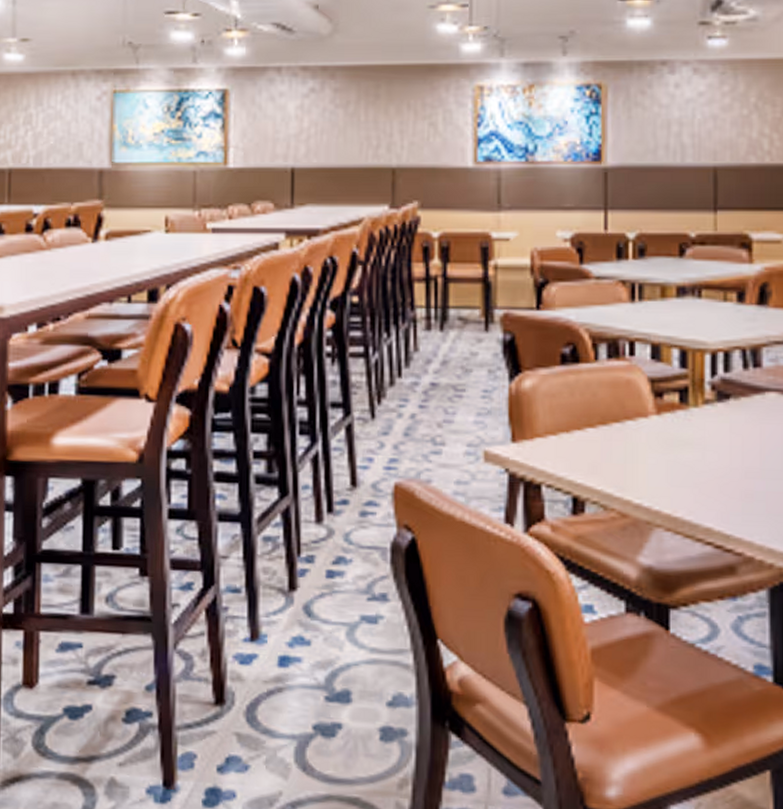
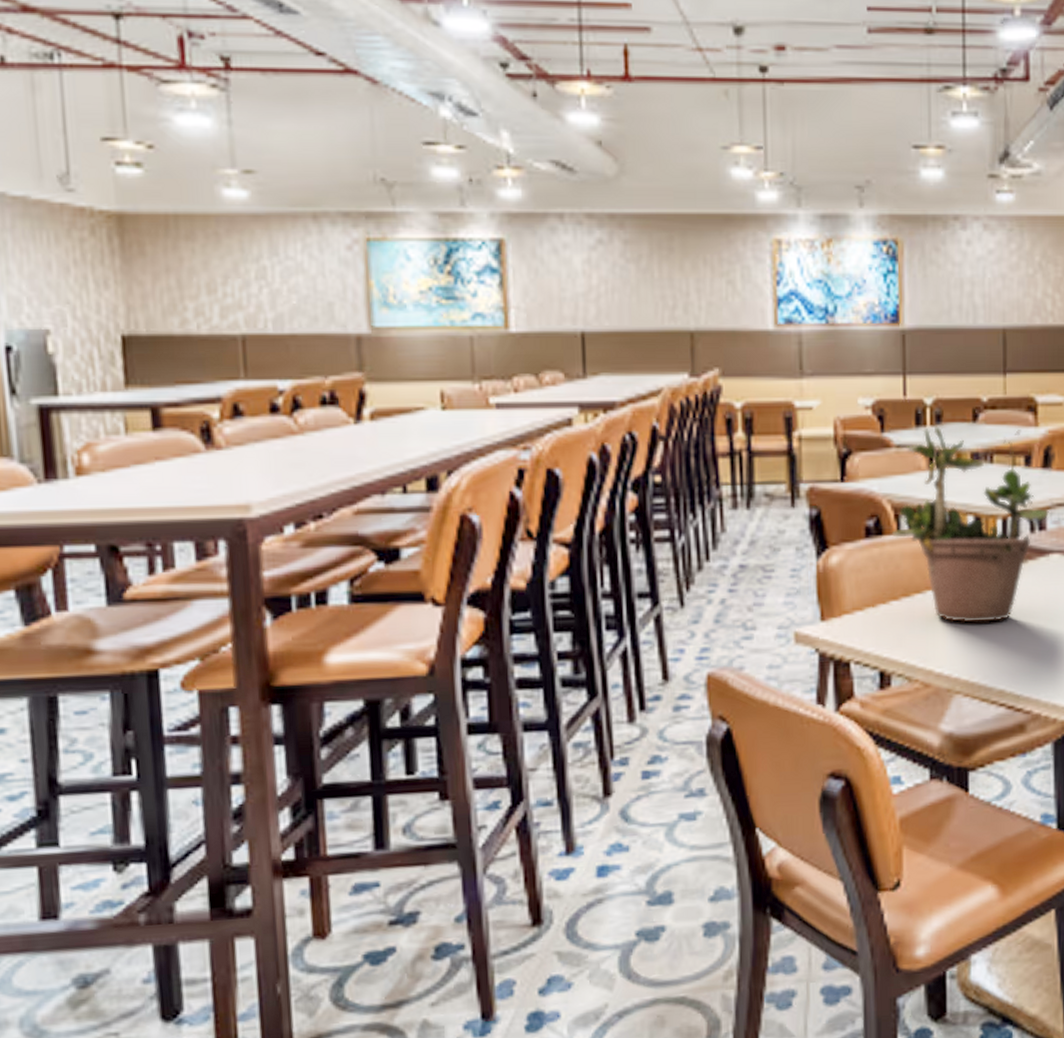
potted plant: none [590,246,765,457] -> present [892,412,1049,623]

